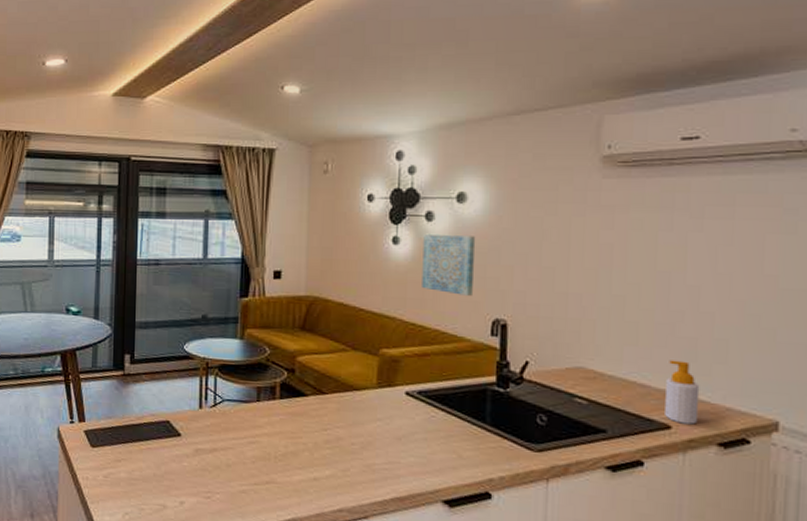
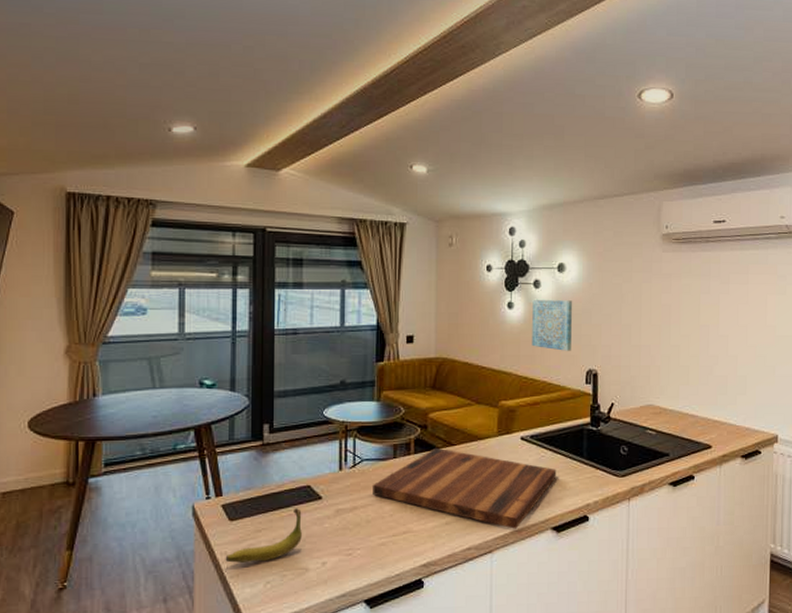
banana: none [86,442,161,492] -> present [225,508,302,563]
cutting board: none [234,394,450,496] -> present [373,447,557,529]
soap bottle: present [665,360,700,425] -> none [707,394,729,443]

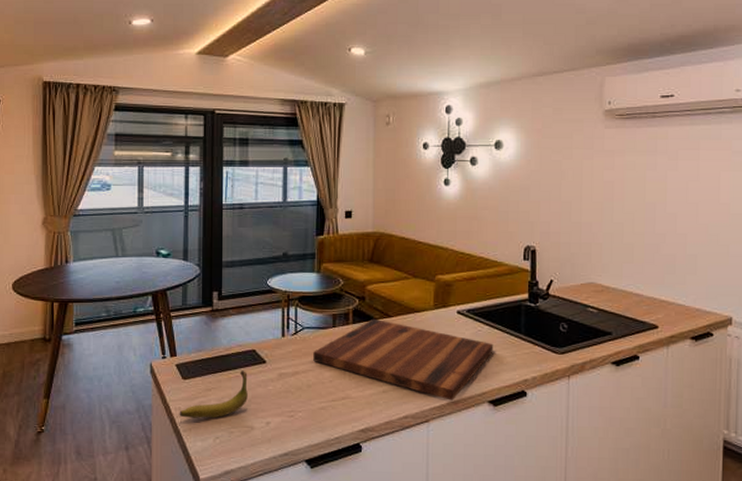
wall art: present [532,299,573,351] -> none [468,176,511,227]

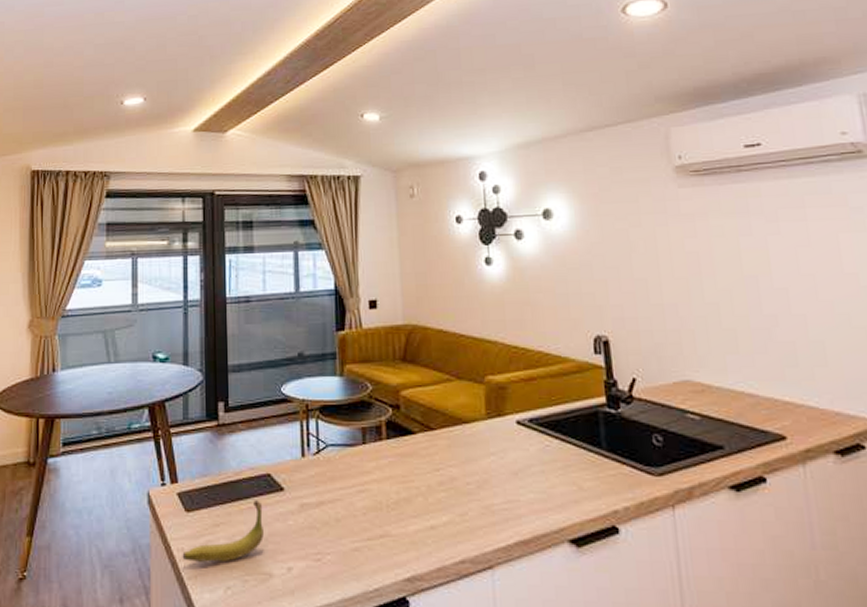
cutting board: present [313,318,494,401] -> none [341,432,569,539]

